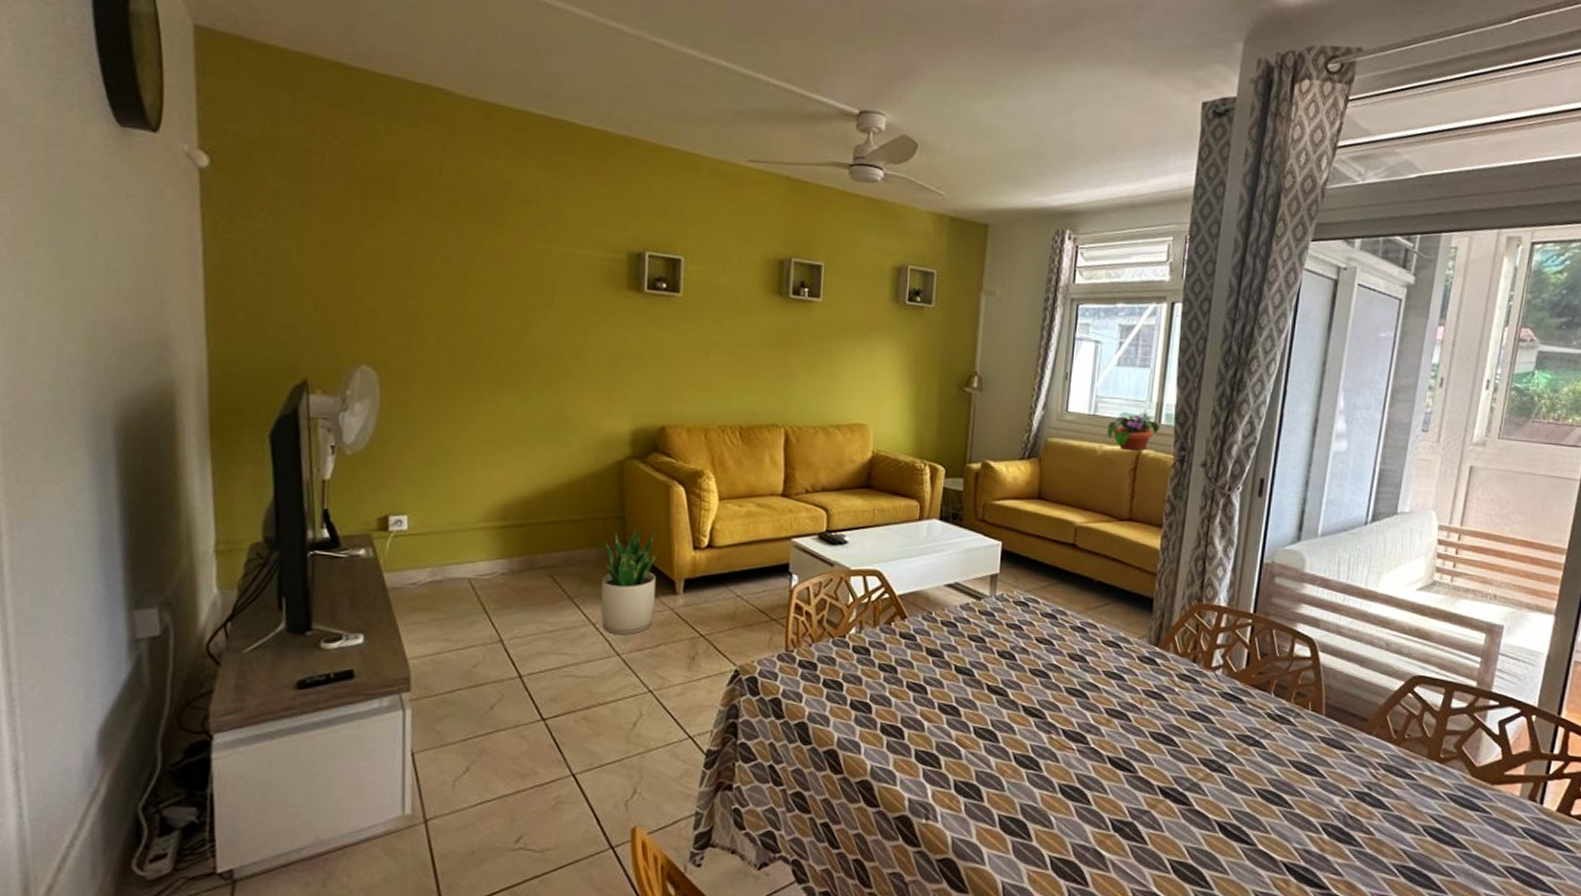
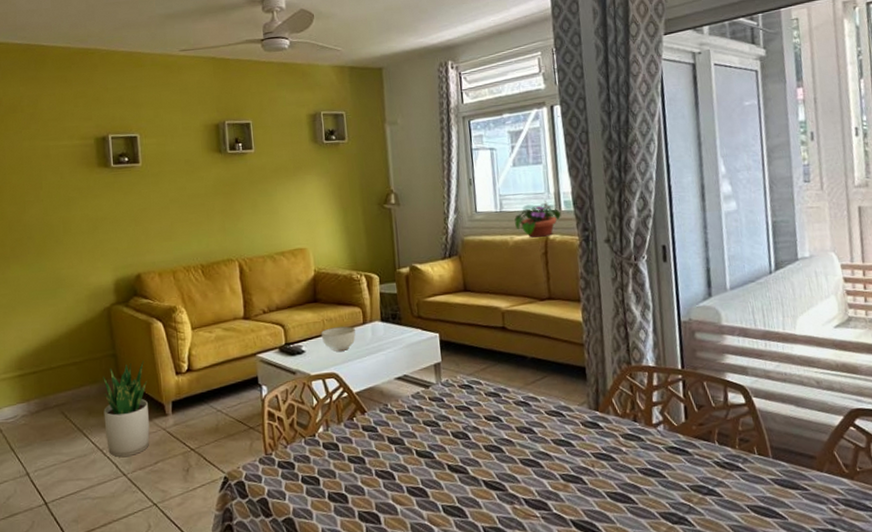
bowl: none [869,519,909,547] -> present [320,326,356,351]

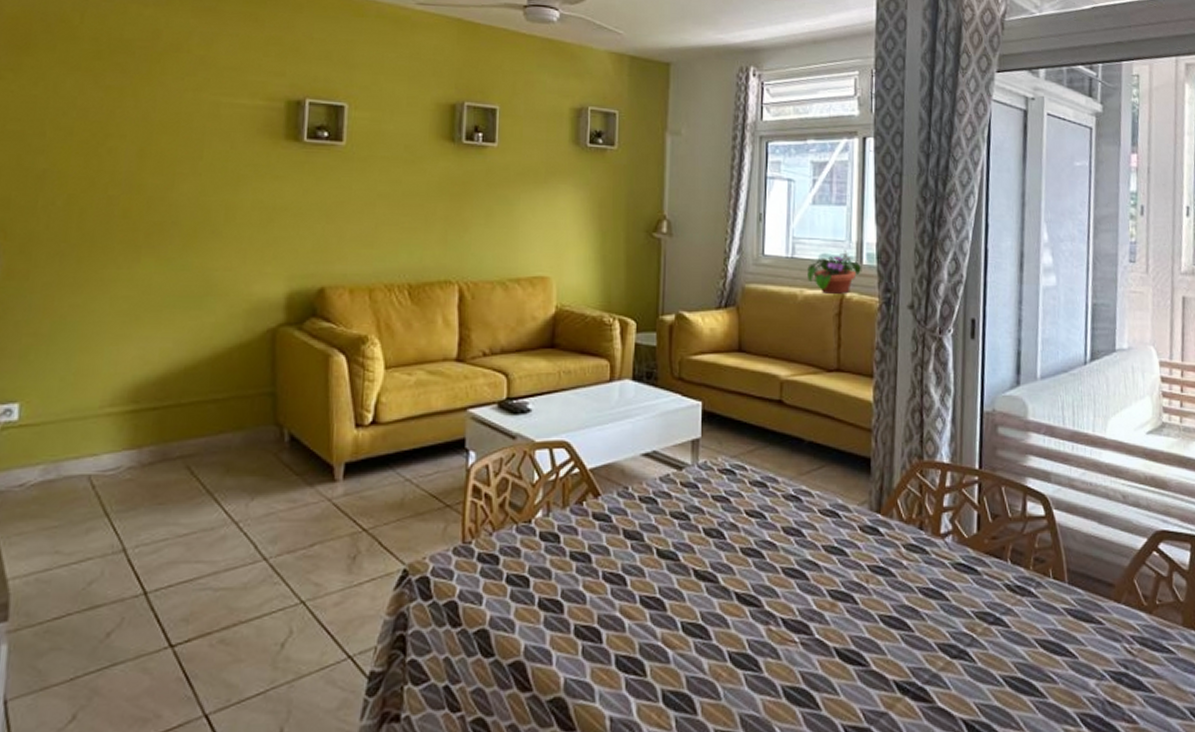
planter: present [103,361,150,458] -> none [245,405,315,535]
bowl: present [320,326,356,351] -> none [554,382,598,414]

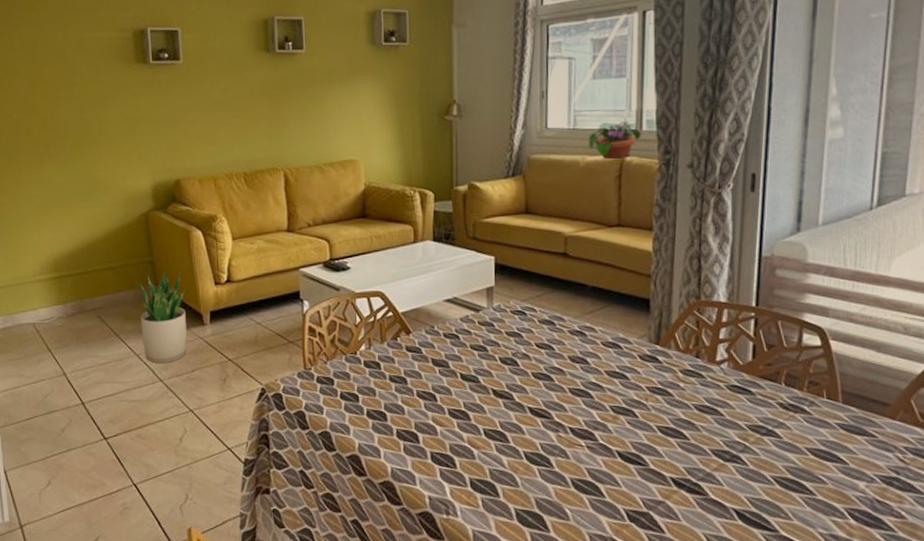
planter: none [245,405,315,535] -> present [140,269,187,364]

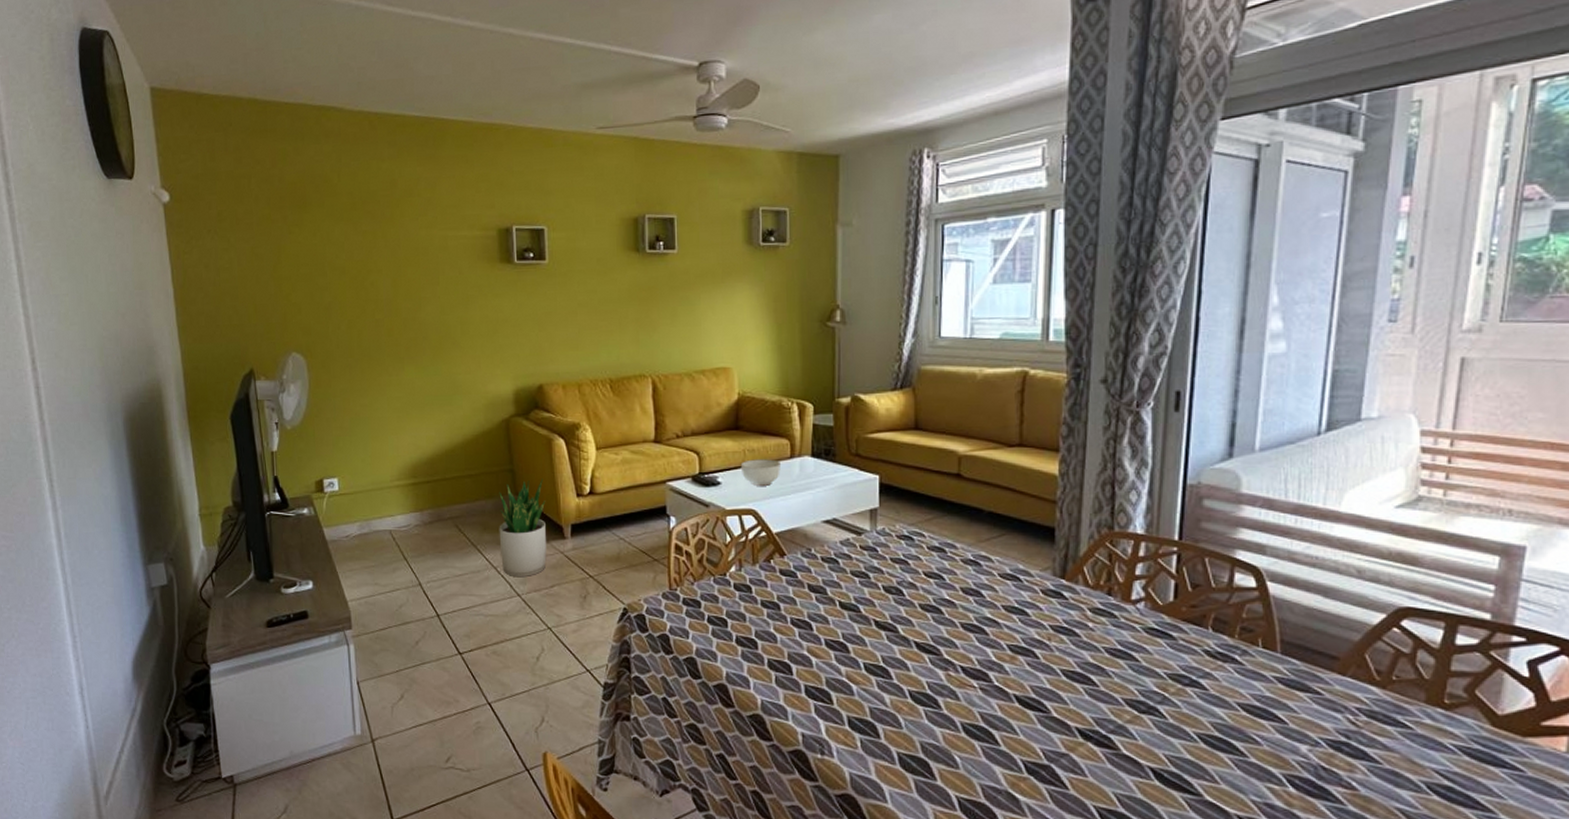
bowl: none [368,244,405,270] -> present [740,459,780,486]
potted flower: present [589,118,641,159] -> none [987,327,1047,372]

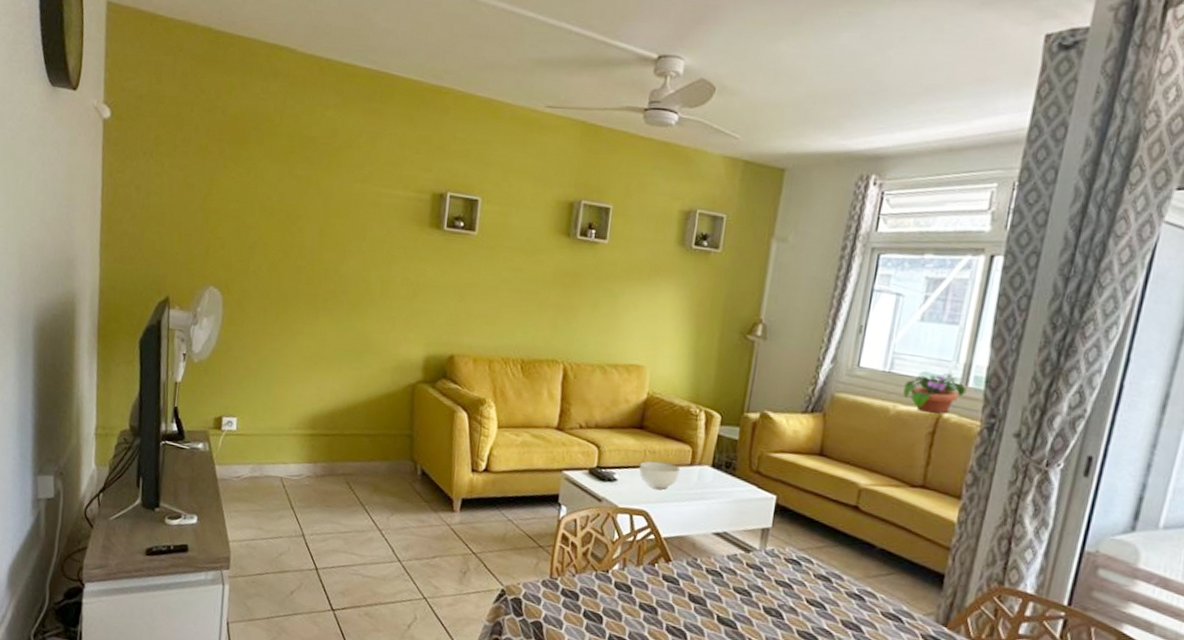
planter: present [499,479,547,578] -> none [387,448,440,544]
potted flower: none [987,327,1047,372] -> present [903,369,966,414]

